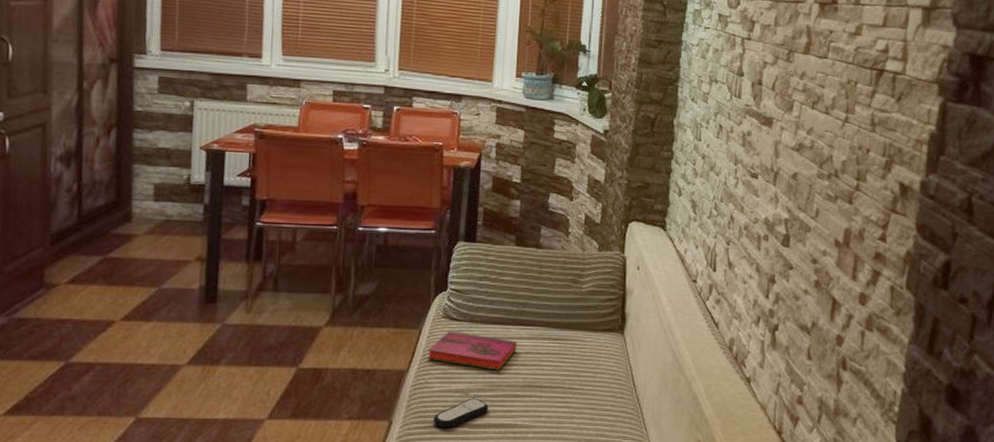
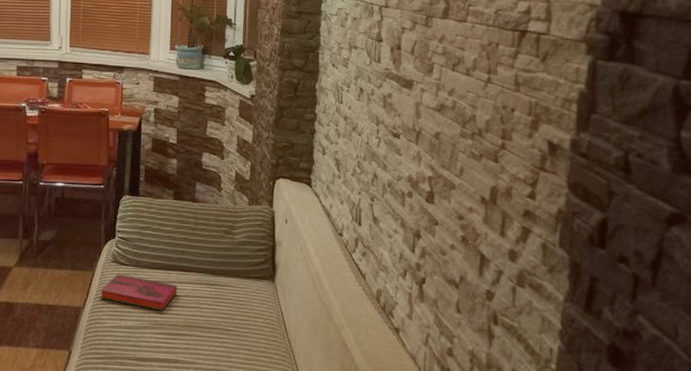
remote control: present [433,398,488,429] -> none [106,334,154,360]

